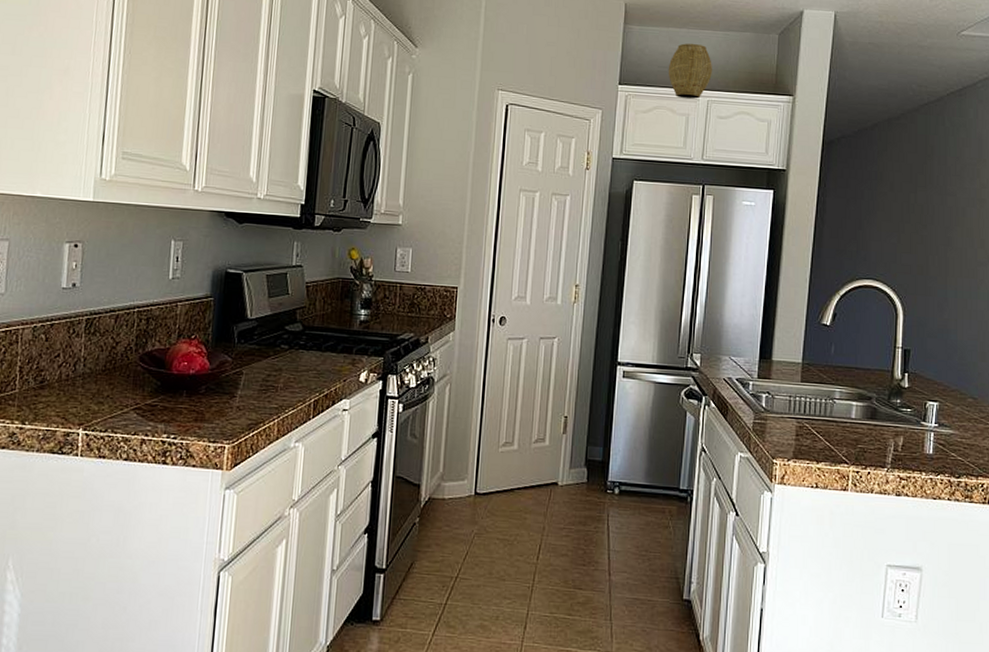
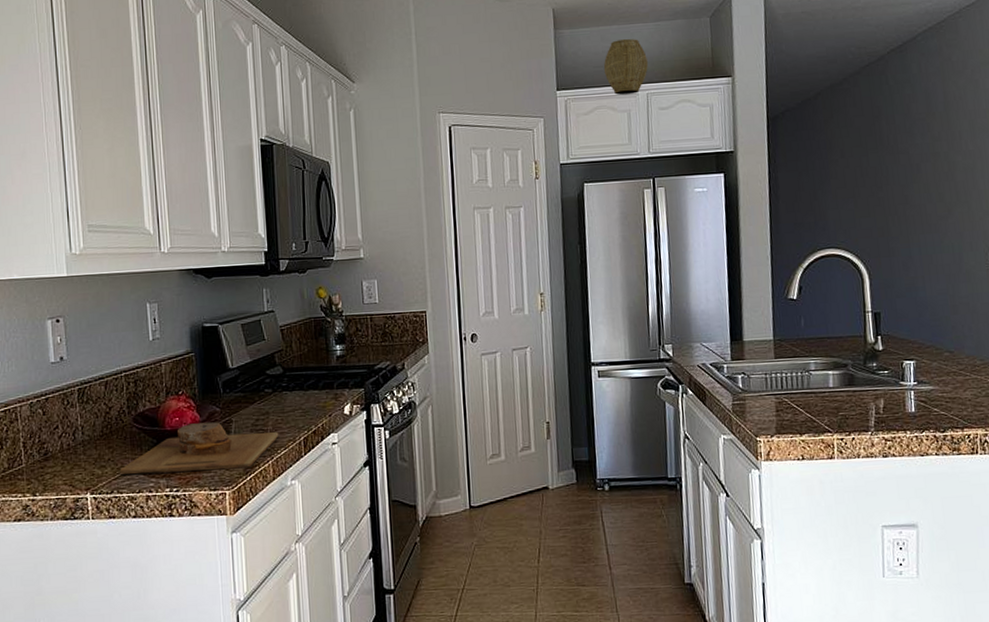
cutting board: none [118,370,289,424] -> present [120,422,279,475]

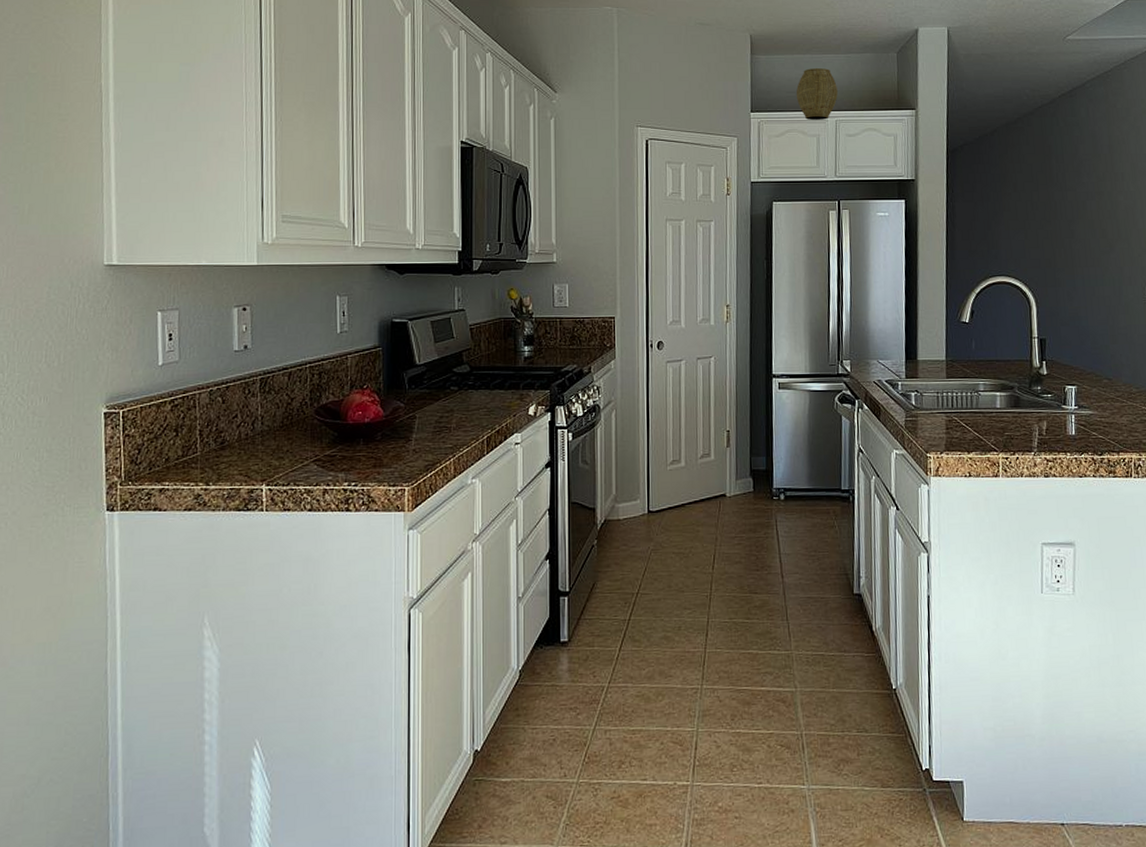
cutting board: present [120,422,279,475] -> none [298,417,462,467]

